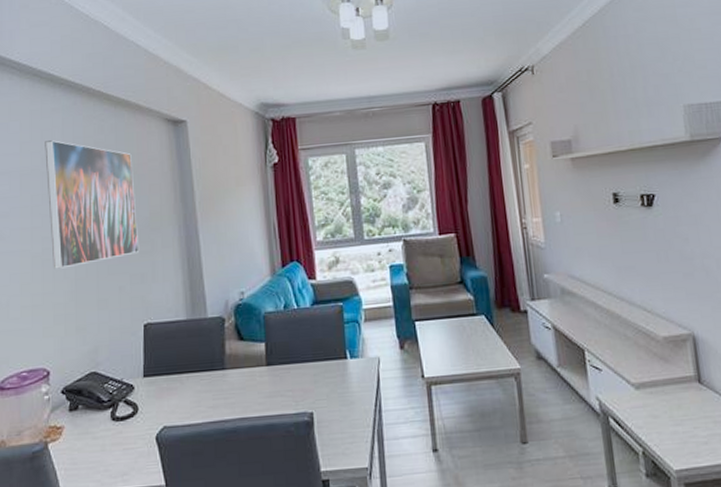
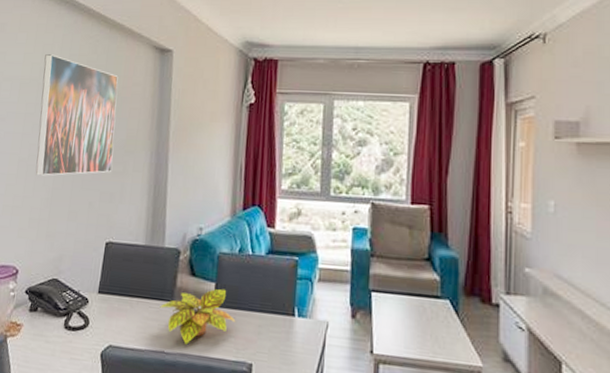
plant: none [211,346,291,408] -> present [160,289,236,345]

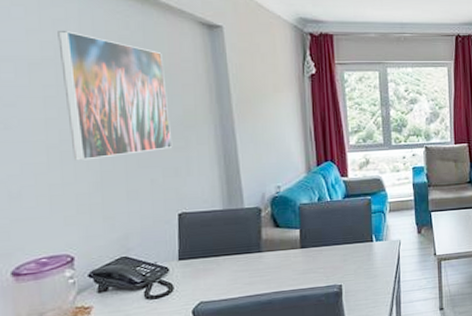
plant: present [160,289,236,345] -> none [248,232,323,284]

